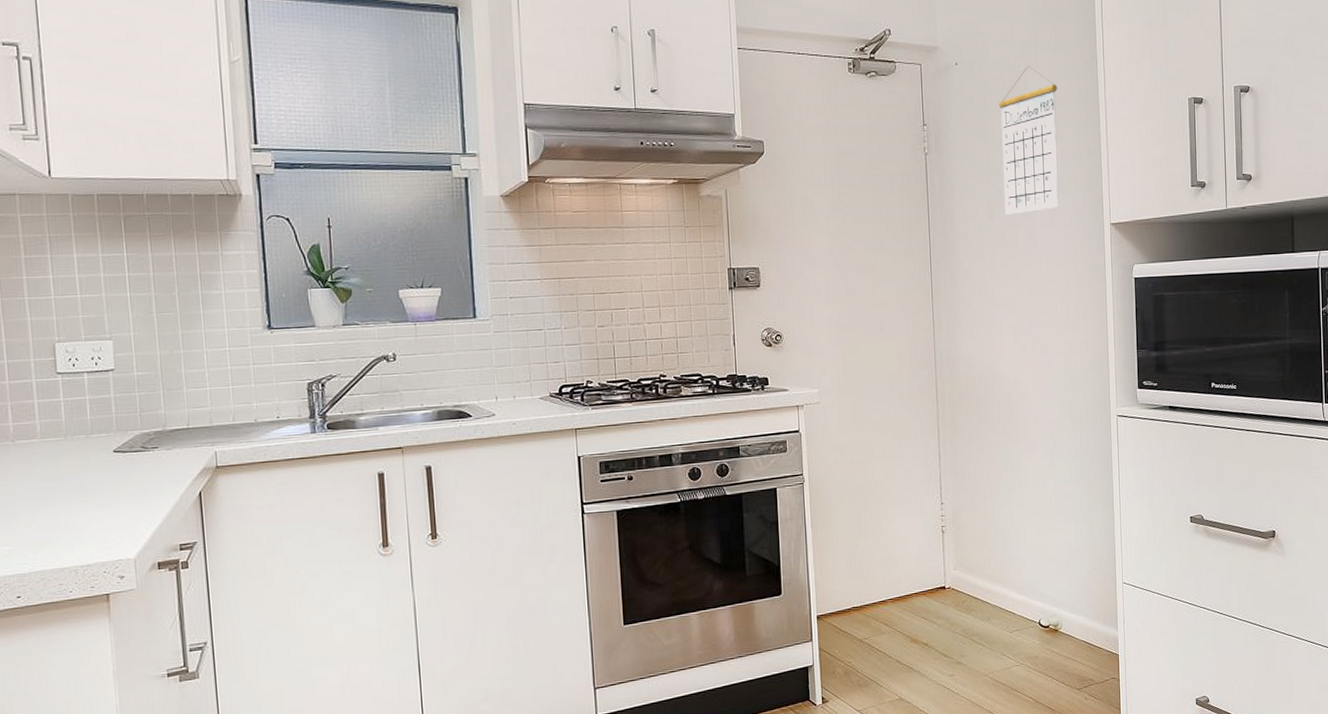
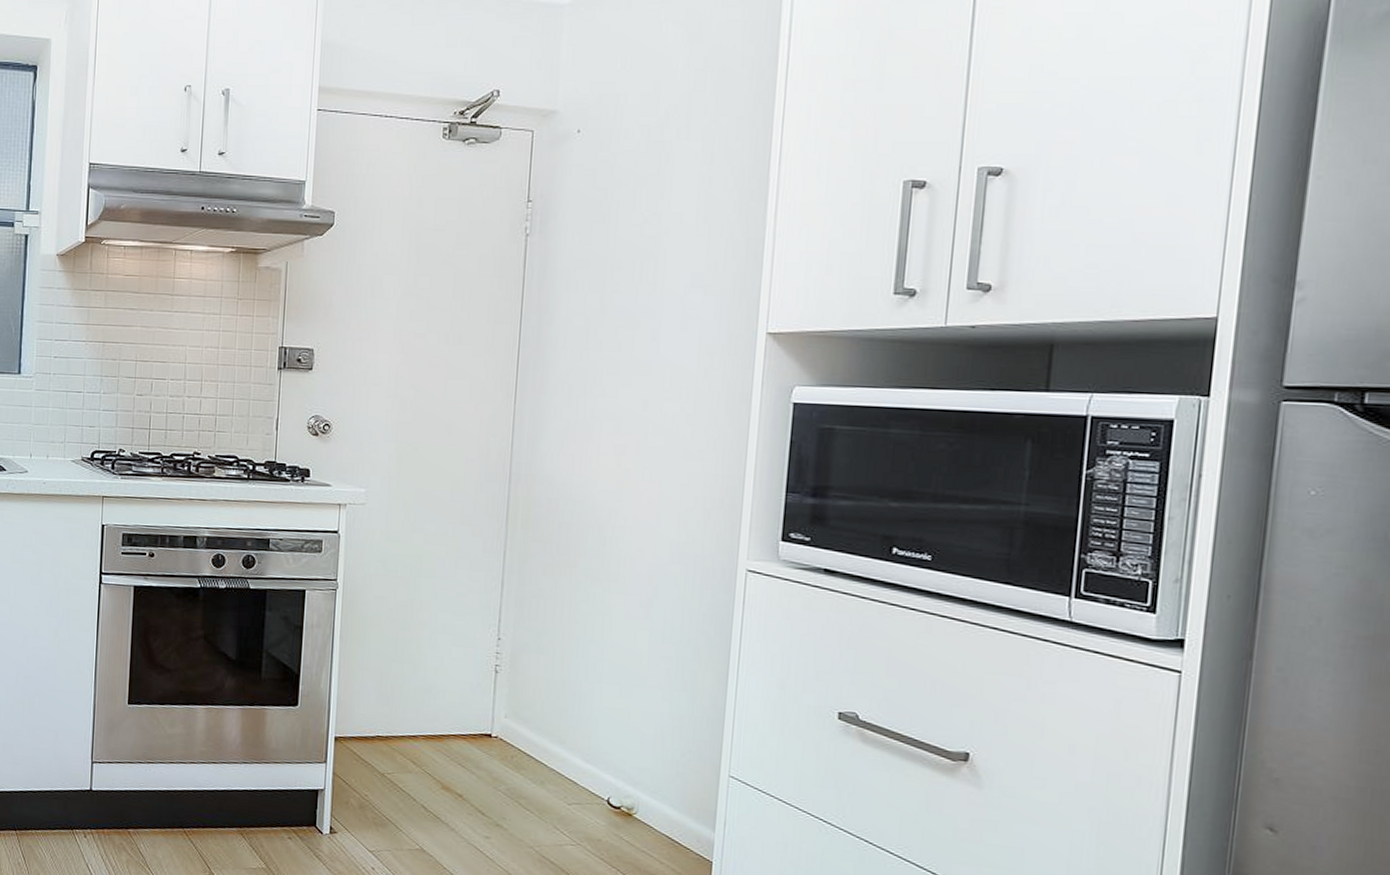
calendar: present [999,66,1059,215] -> none [621,135,712,313]

